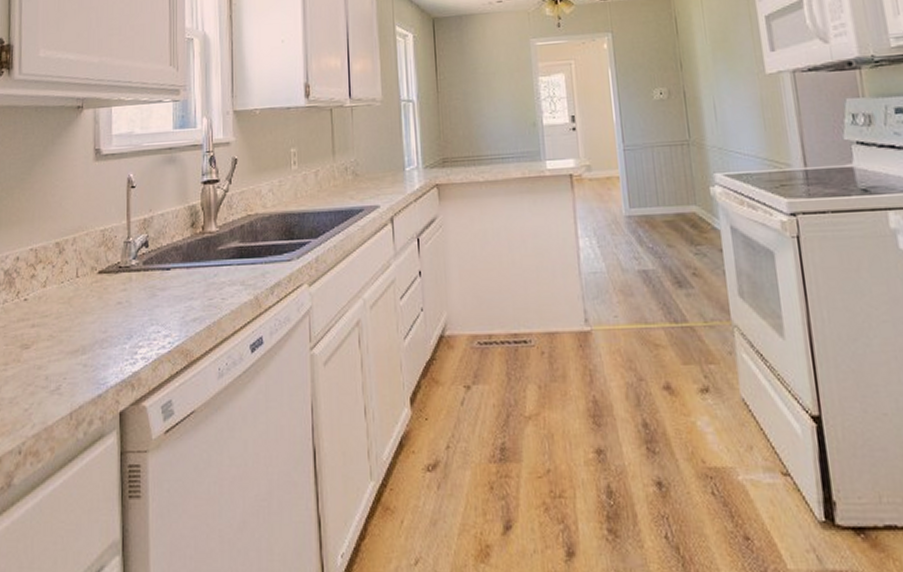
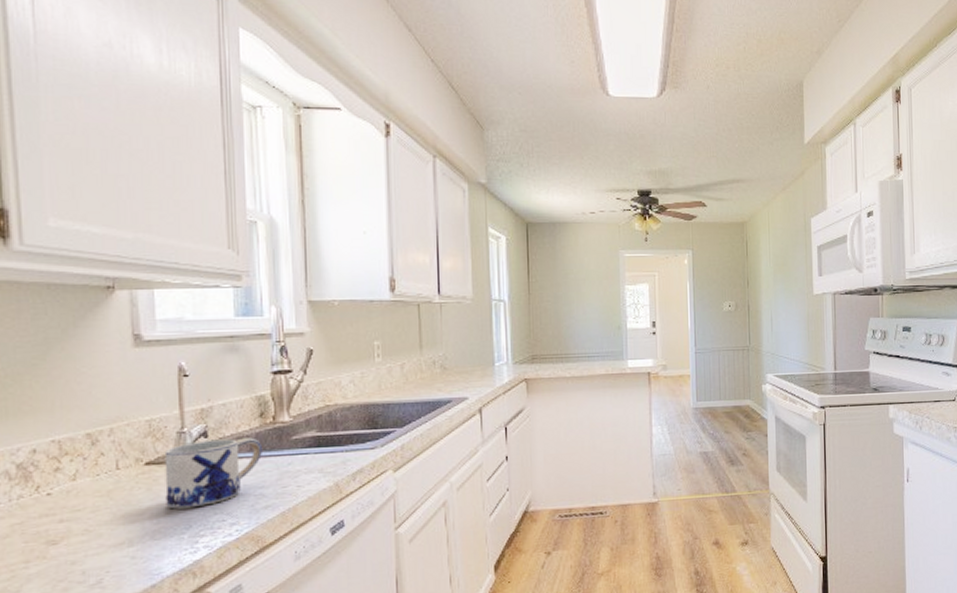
mug: none [113,248,192,319] -> present [164,437,262,509]

